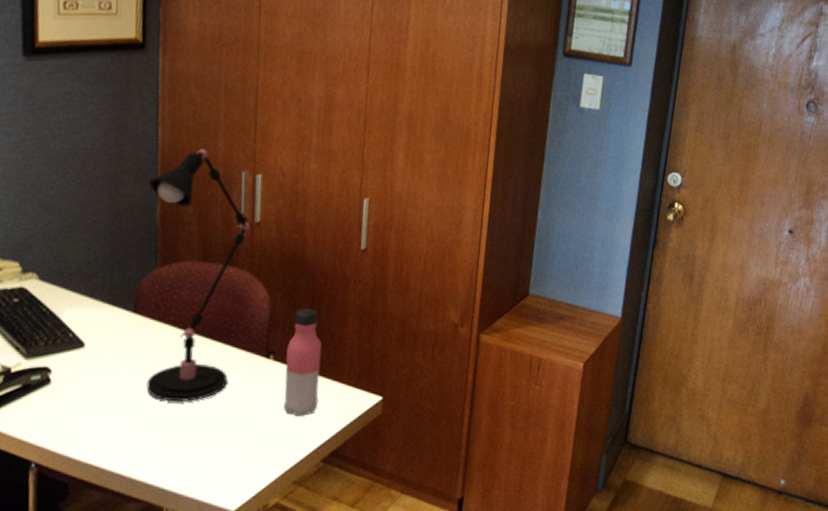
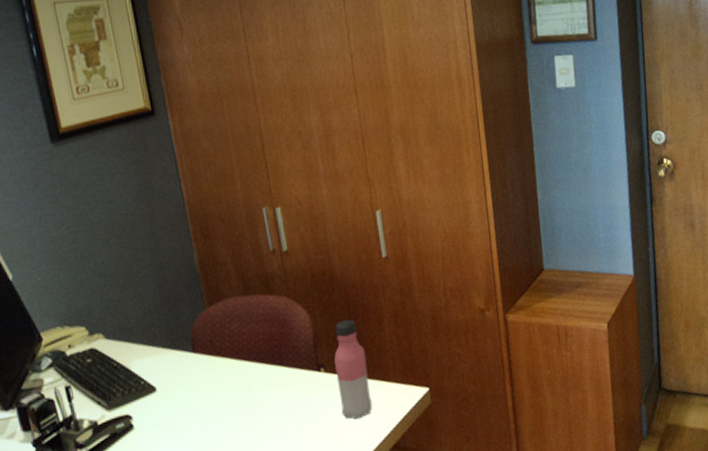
desk lamp: present [146,149,250,402] -> none [182,194,288,426]

